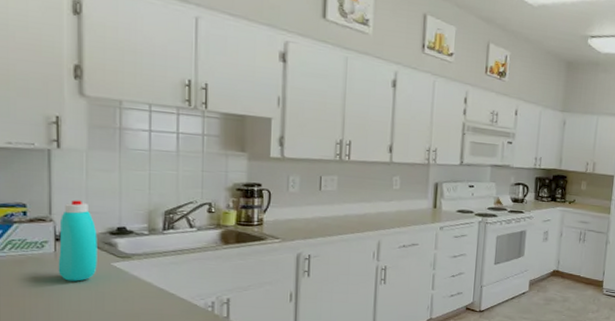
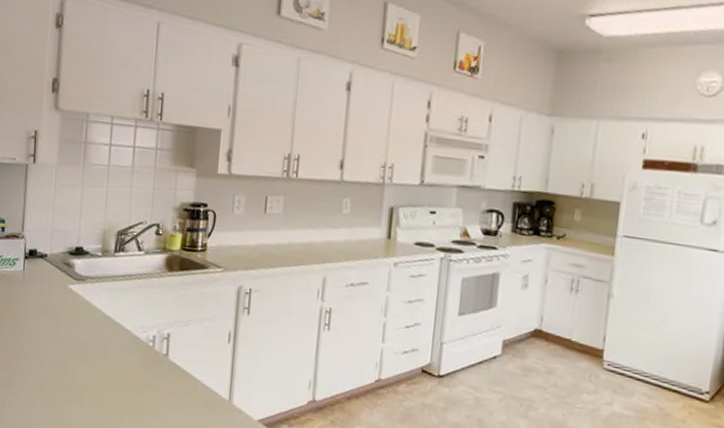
bottle: present [58,200,97,282] -> none [24,216,59,303]

